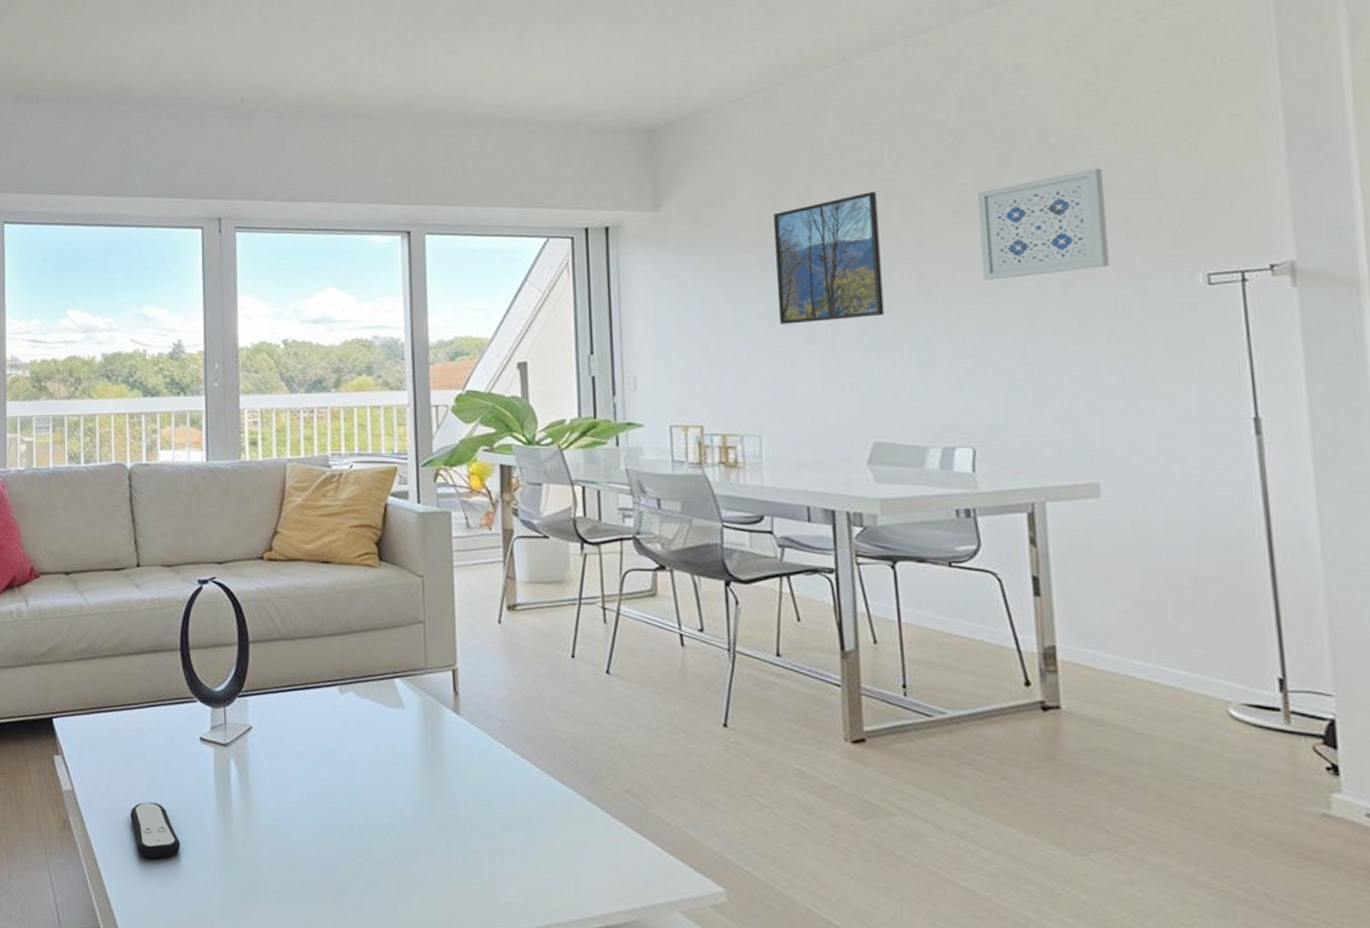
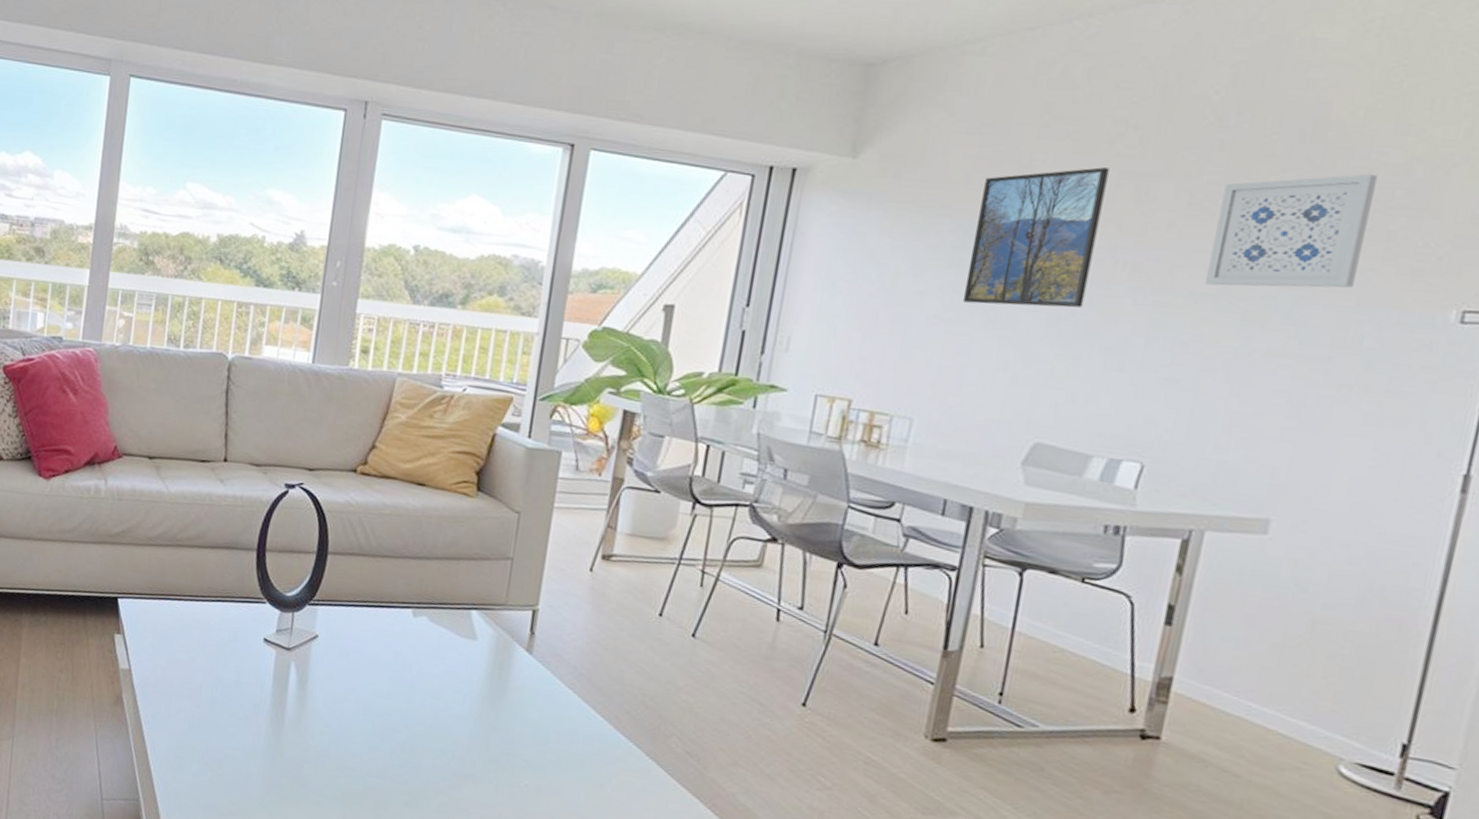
remote control: present [130,802,181,859] -> none [183,691,230,746]

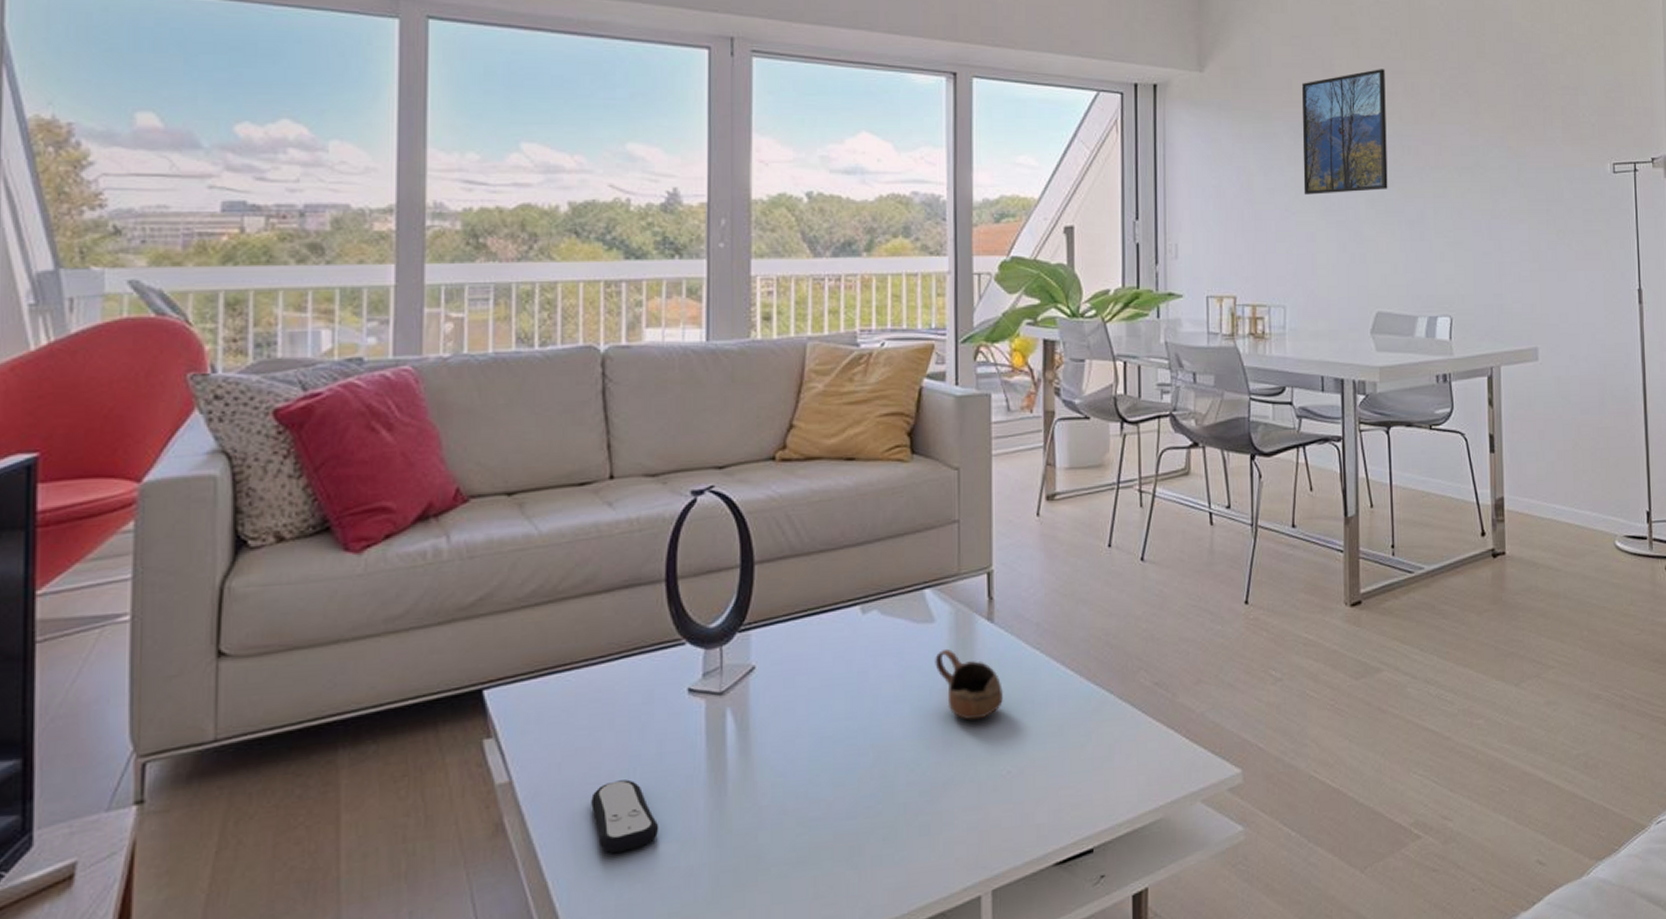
remote control: none [183,691,230,746] -> present [591,779,659,854]
cup: none [472,665,533,734] -> present [935,648,1004,720]
wall art: present [1205,174,1377,288] -> none [1461,64,1550,160]

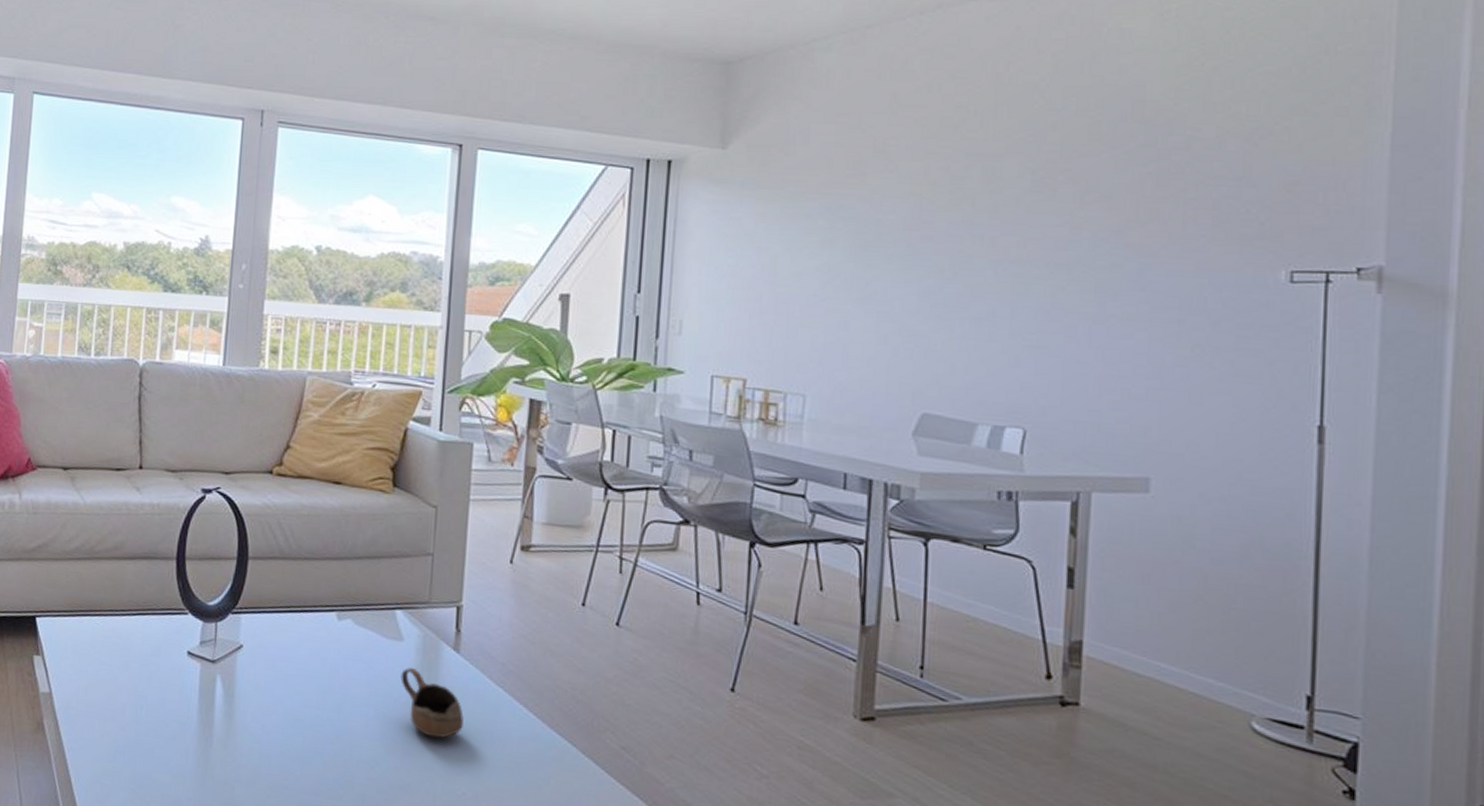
remote control: present [591,779,659,854] -> none [107,712,157,771]
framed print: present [1302,69,1388,195] -> none [838,150,956,282]

